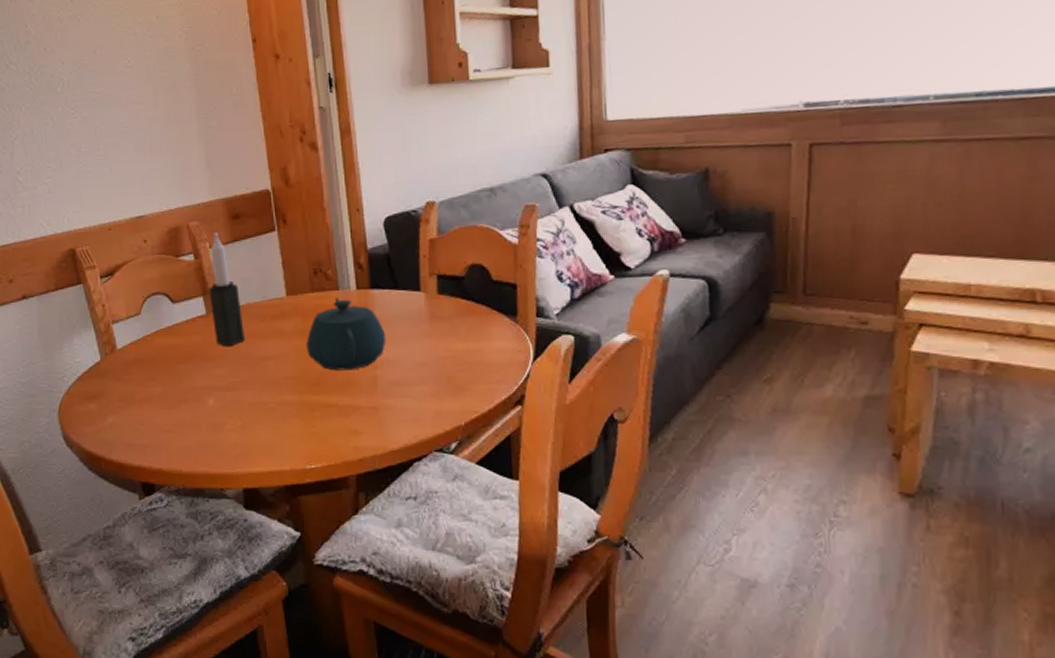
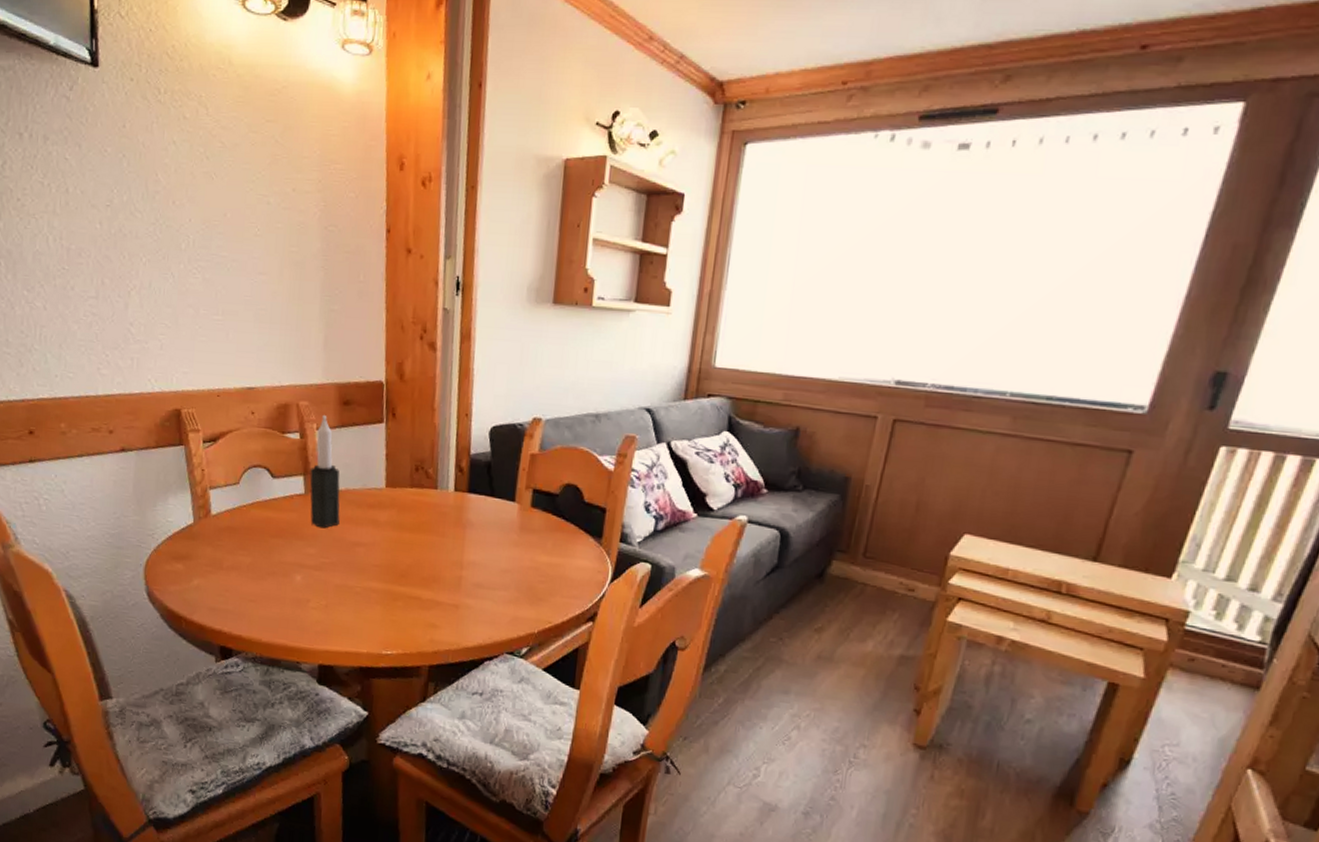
teapot: present [306,298,387,371] -> none [398,496,477,568]

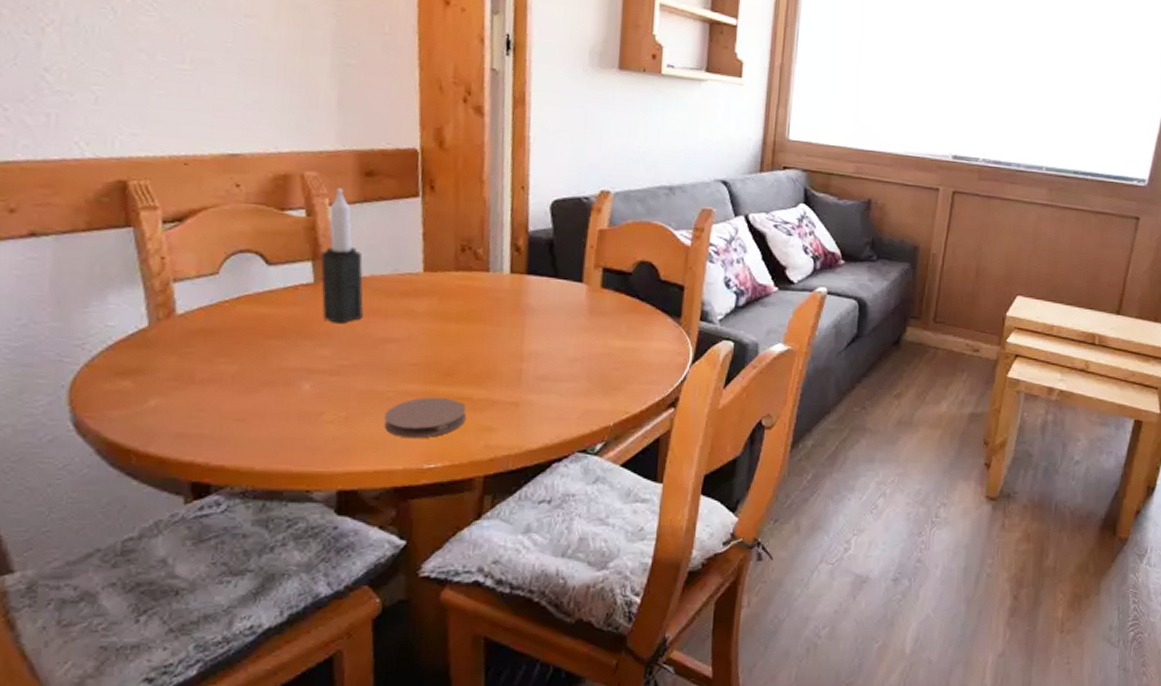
coaster: none [353,594,416,628] -> present [384,396,466,439]

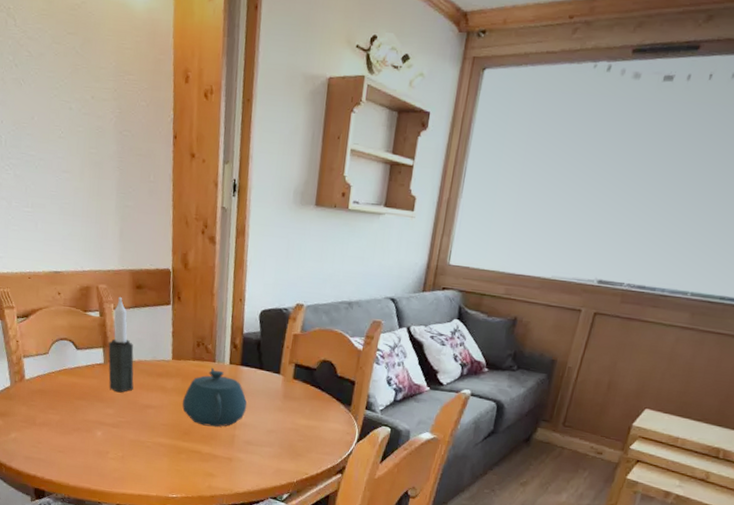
coaster: present [384,396,466,439] -> none [145,448,197,476]
teapot: none [440,280,539,361] -> present [182,368,248,427]

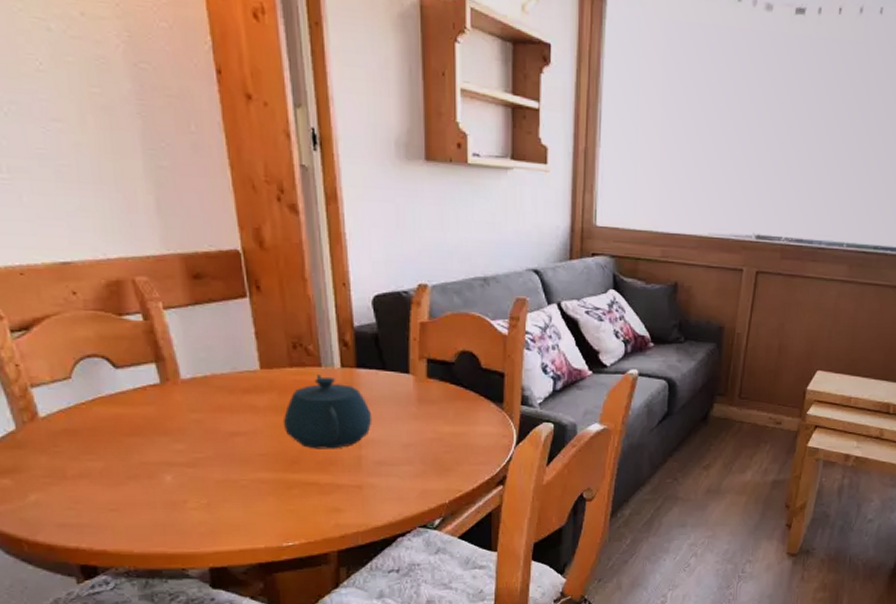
candle: present [108,296,134,393] -> none [163,291,210,420]

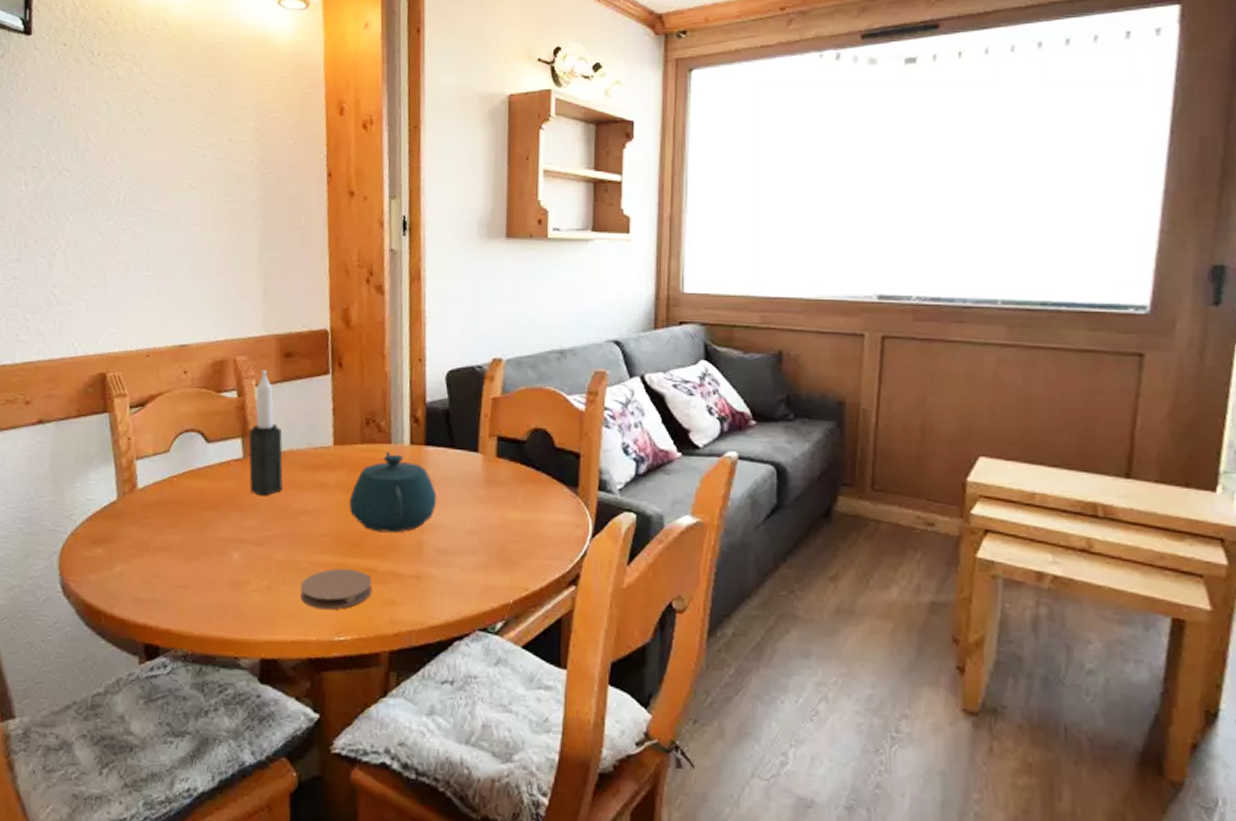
candle: none [163,291,210,420] -> present [248,369,283,496]
coaster: none [242,483,315,521] -> present [300,568,372,610]

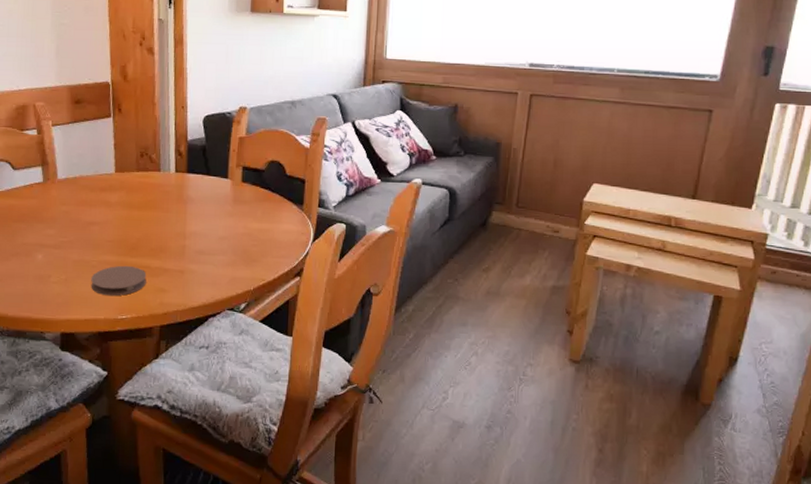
candle: present [248,369,283,496] -> none [47,112,76,212]
teapot: present [348,452,437,533] -> none [127,178,196,239]

